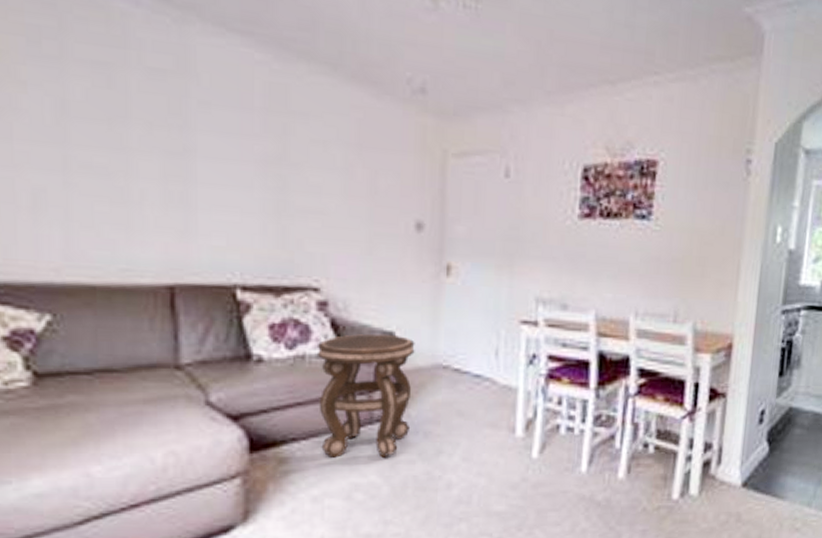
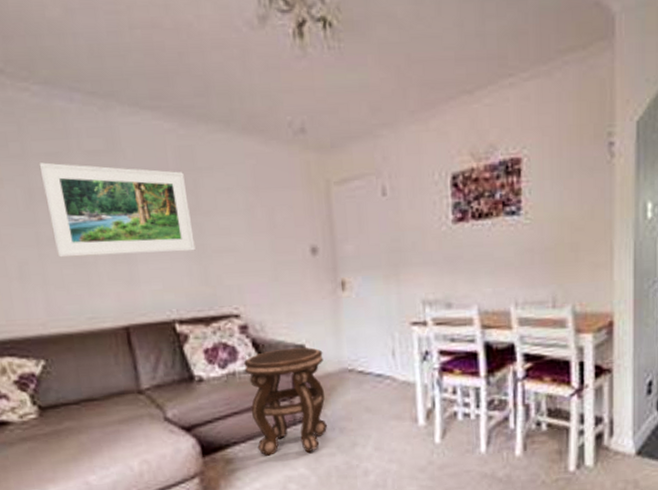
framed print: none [81,71,275,207] -> present [38,162,196,258]

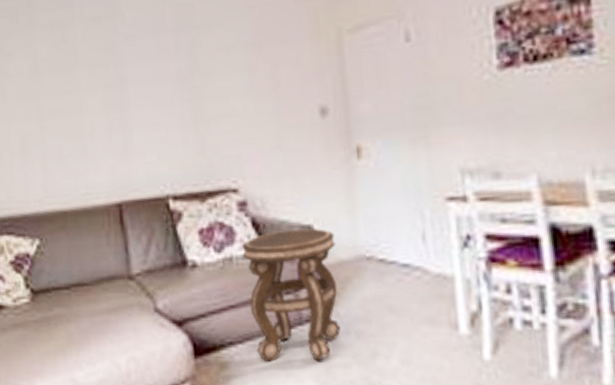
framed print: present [38,162,196,258] -> none [44,31,192,130]

